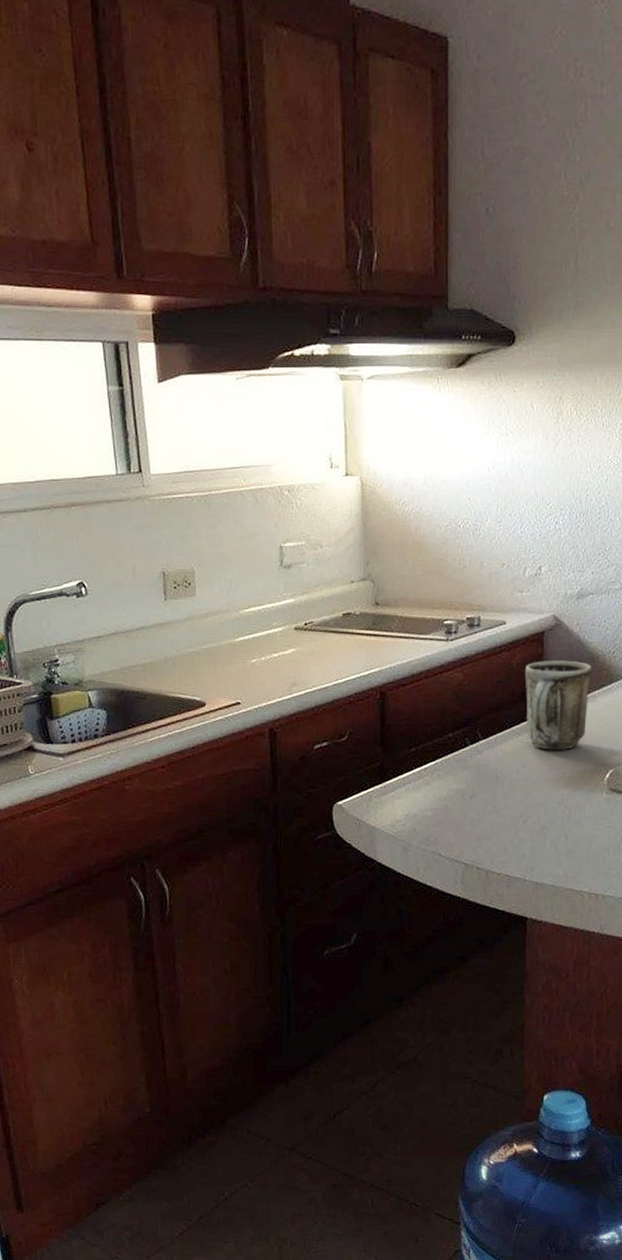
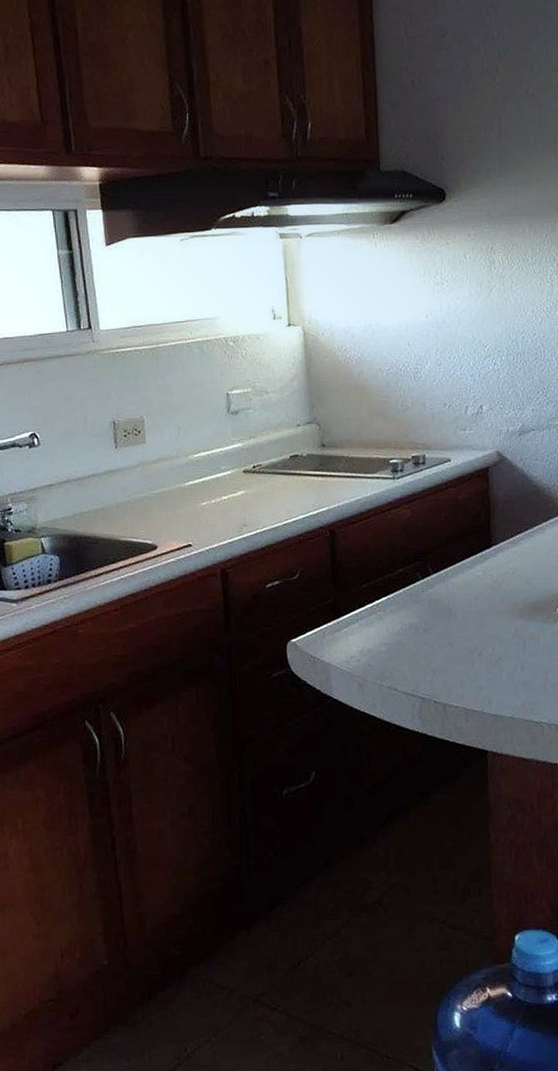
mug: present [525,660,592,750] -> none [471,494,538,582]

